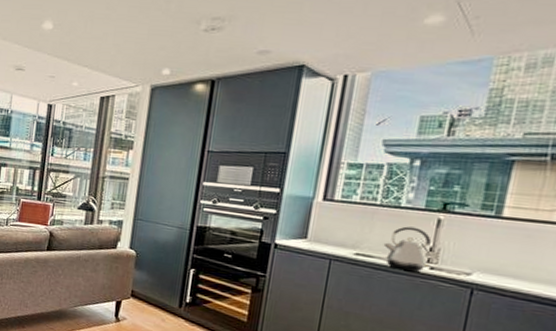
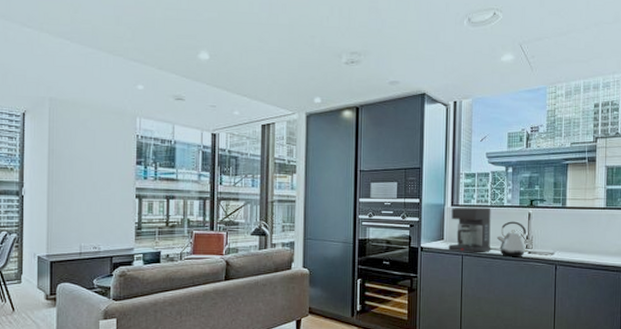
coffee maker: none [311,202,381,260] -> present [448,207,491,253]

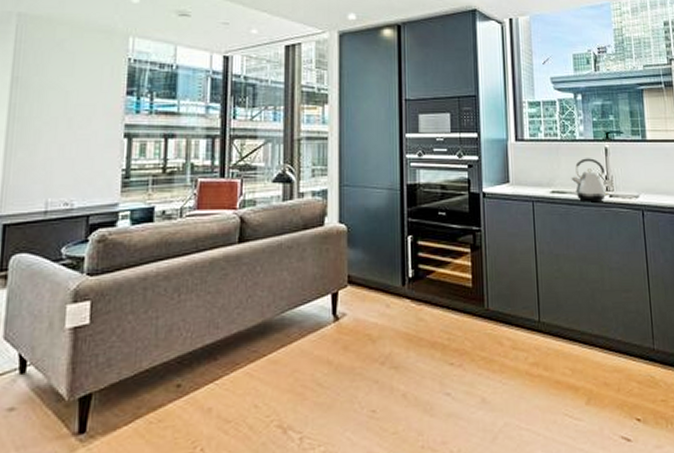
coffee maker: present [448,207,491,253] -> none [515,142,565,199]

